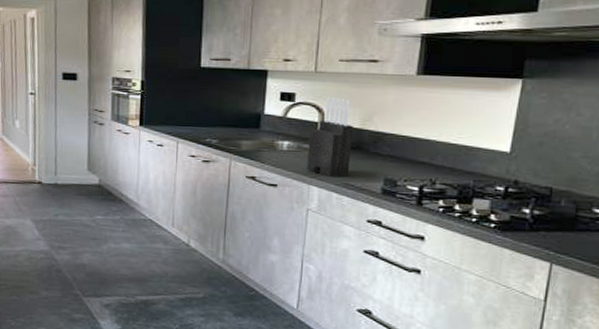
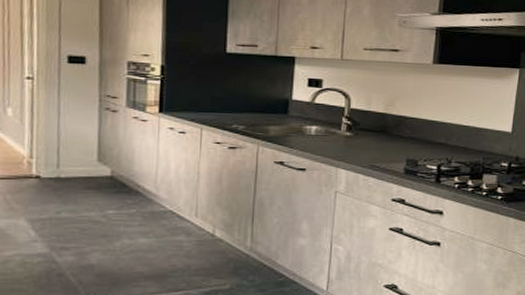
knife block: present [307,97,353,177] -> none [334,83,378,159]

